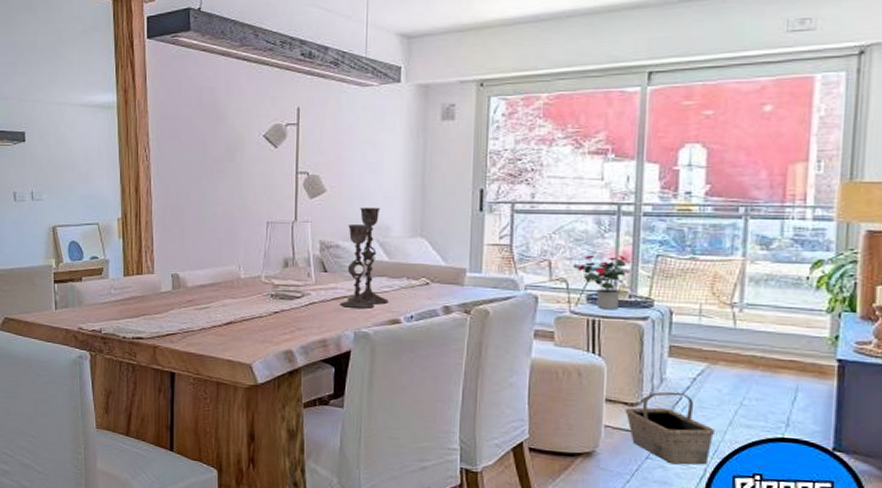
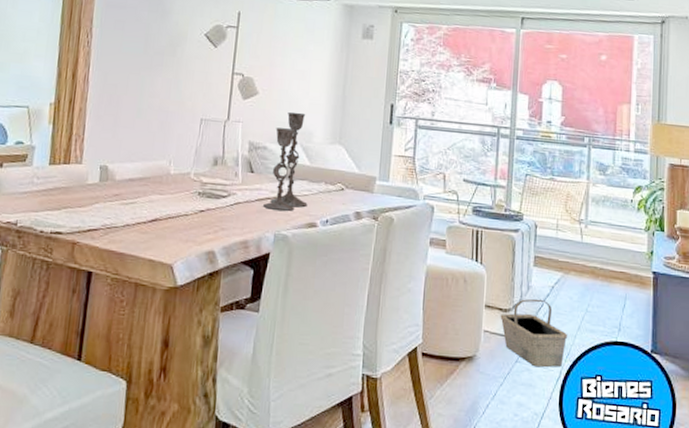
potted flower: present [577,255,627,310] -> none [466,170,504,222]

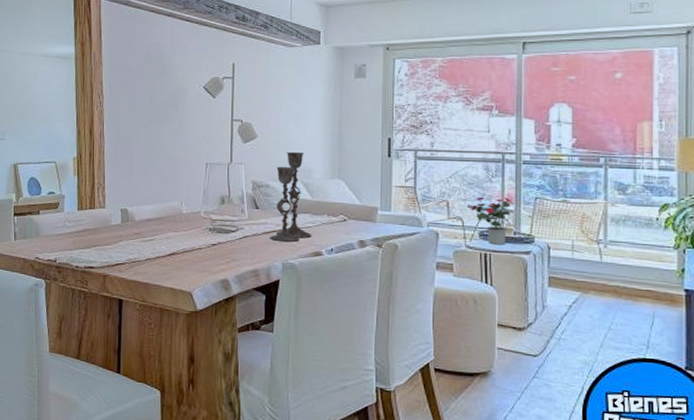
potted flower: none [466,170,504,222] -> present [471,196,511,245]
basket: present [500,298,568,368] -> none [514,317,590,383]

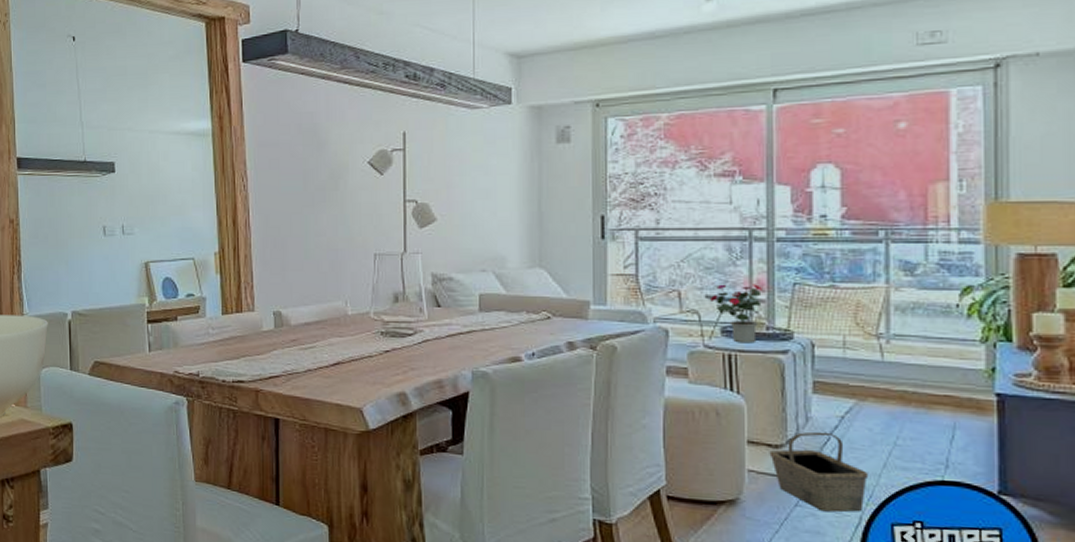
candlestick: present [270,151,312,242] -> none [456,236,508,345]
basket: none [514,317,590,383] -> present [769,431,869,512]

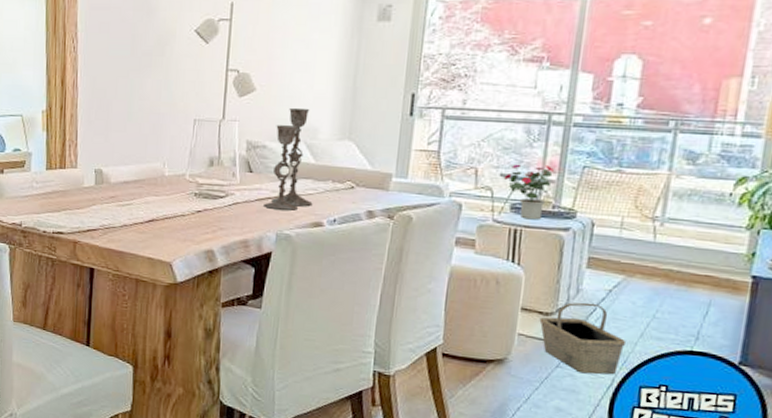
candlestick: none [456,236,508,345] -> present [264,107,313,211]

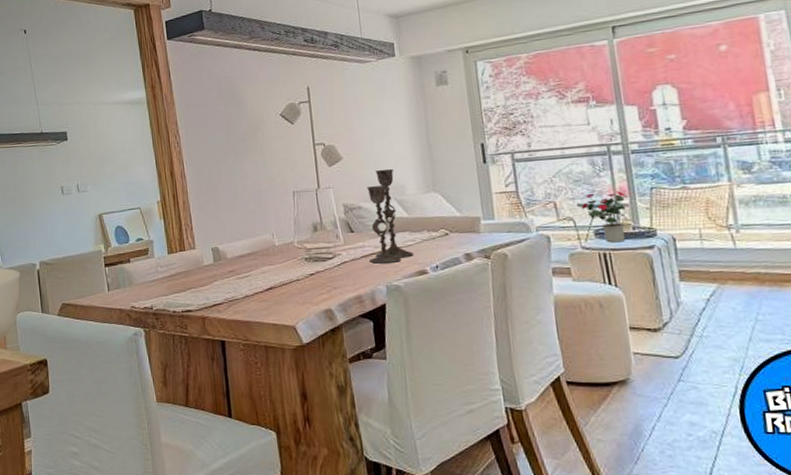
basket: present [539,302,627,375] -> none [649,314,739,384]

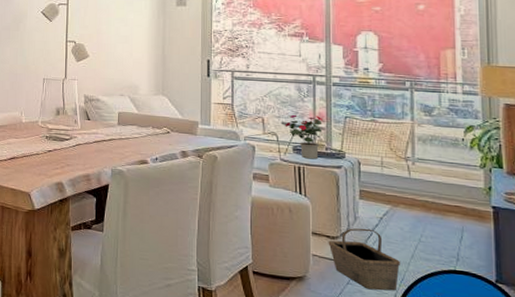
candlestick: present [366,168,414,264] -> none [100,70,138,151]
basket: none [649,314,739,384] -> present [328,228,401,291]

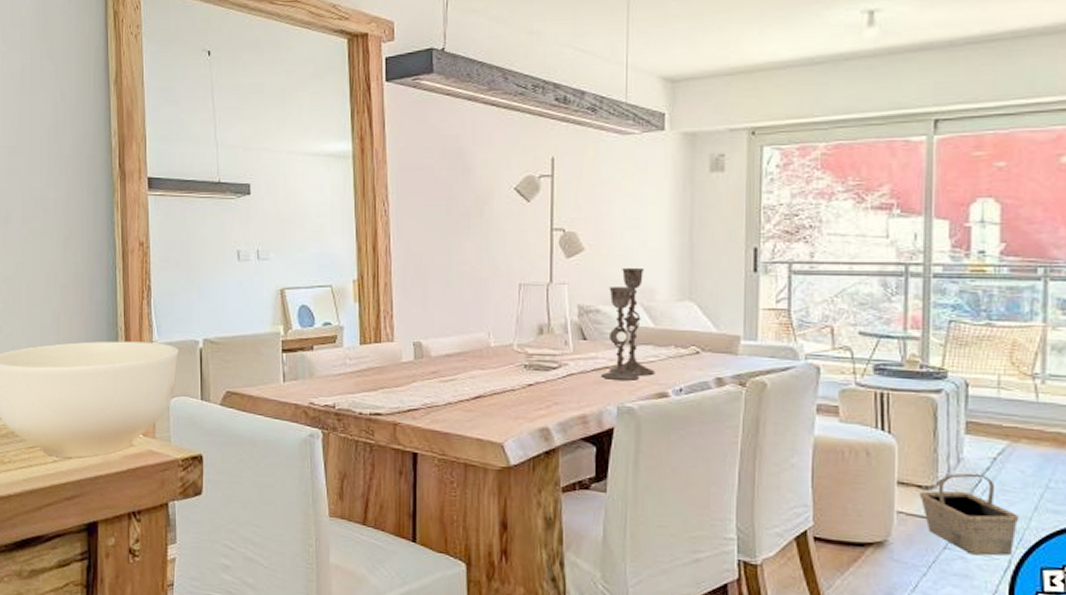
candlestick: none [100,70,138,151] -> present [601,267,655,380]
potted flower: present [285,114,323,160] -> none [863,320,917,382]

